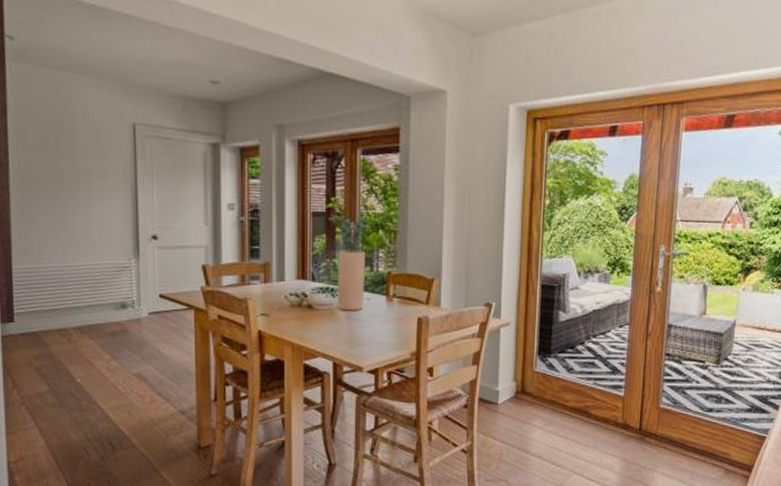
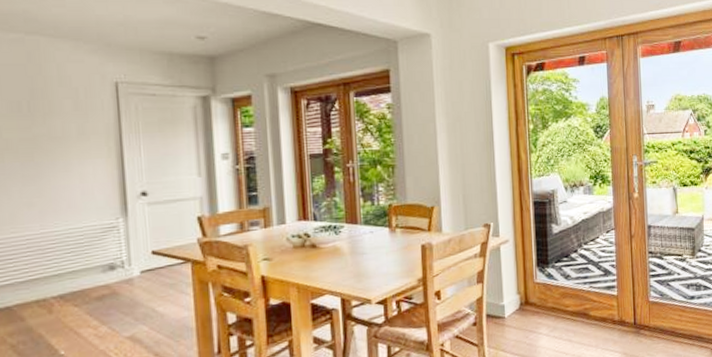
vase: present [337,209,365,311] -> none [338,147,368,247]

